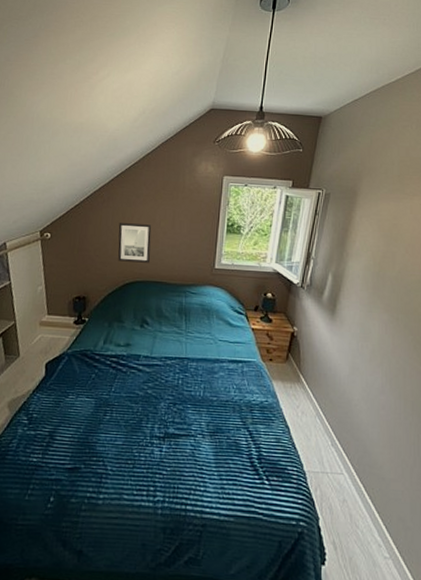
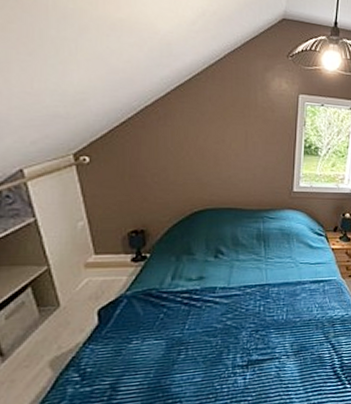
wall art: present [118,223,152,263] -> none [180,144,222,189]

